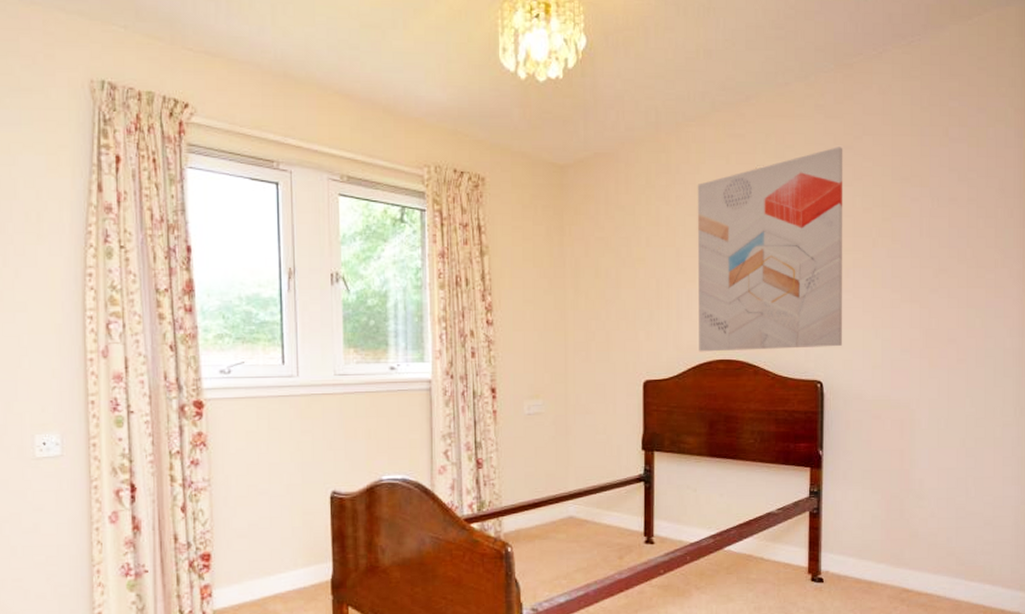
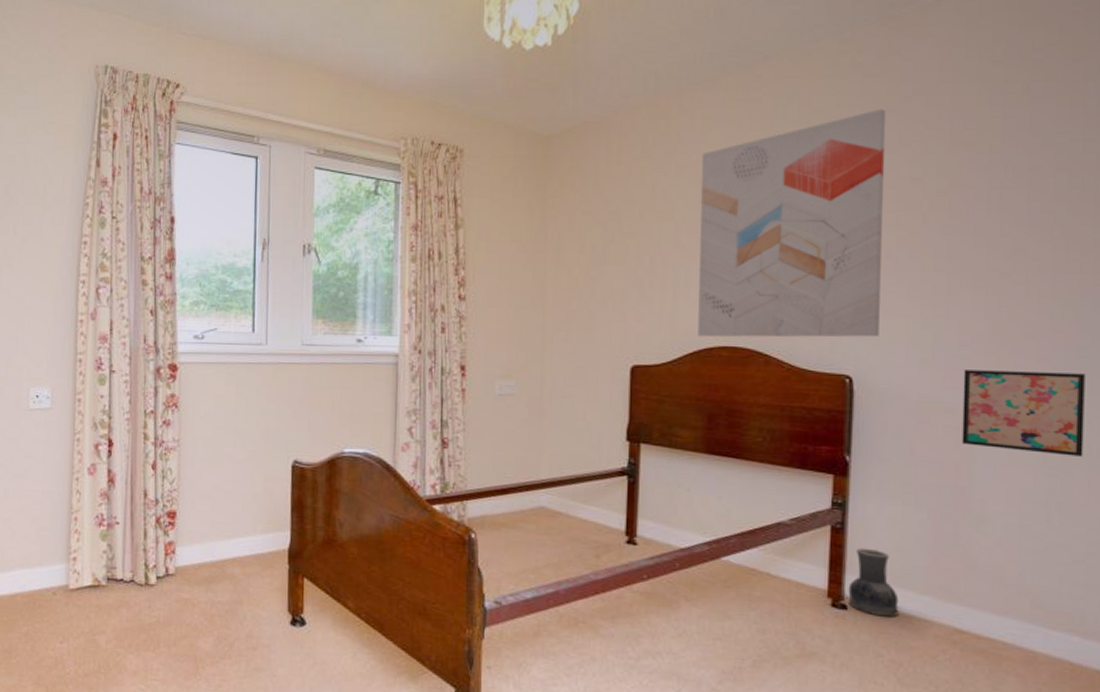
vase: none [824,528,862,585] -> present [848,547,899,617]
wall art: none [905,370,990,439] -> present [962,370,1085,457]

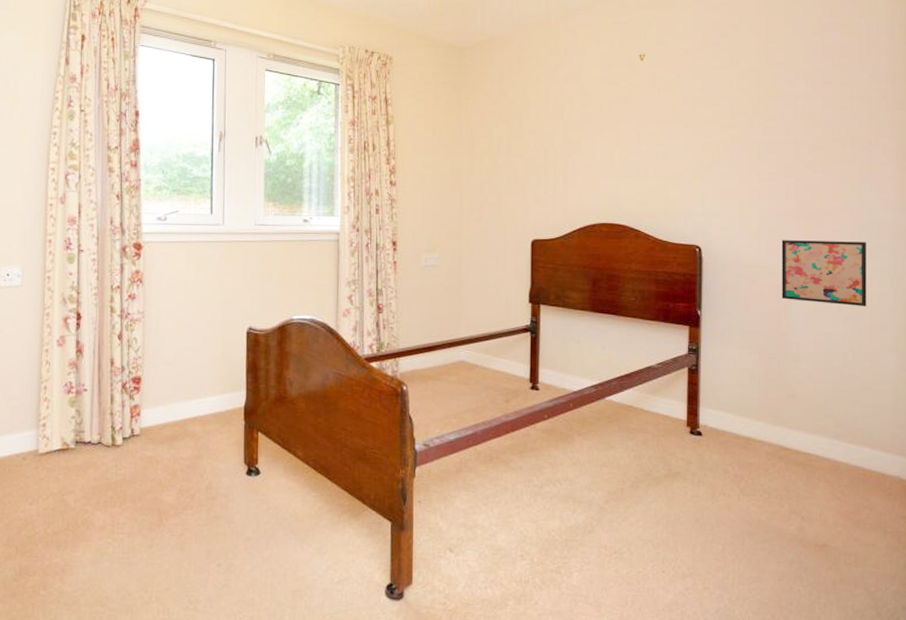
wall art: present [698,109,887,337] -> none [583,34,721,216]
vase: present [848,547,899,617] -> none [702,385,740,440]

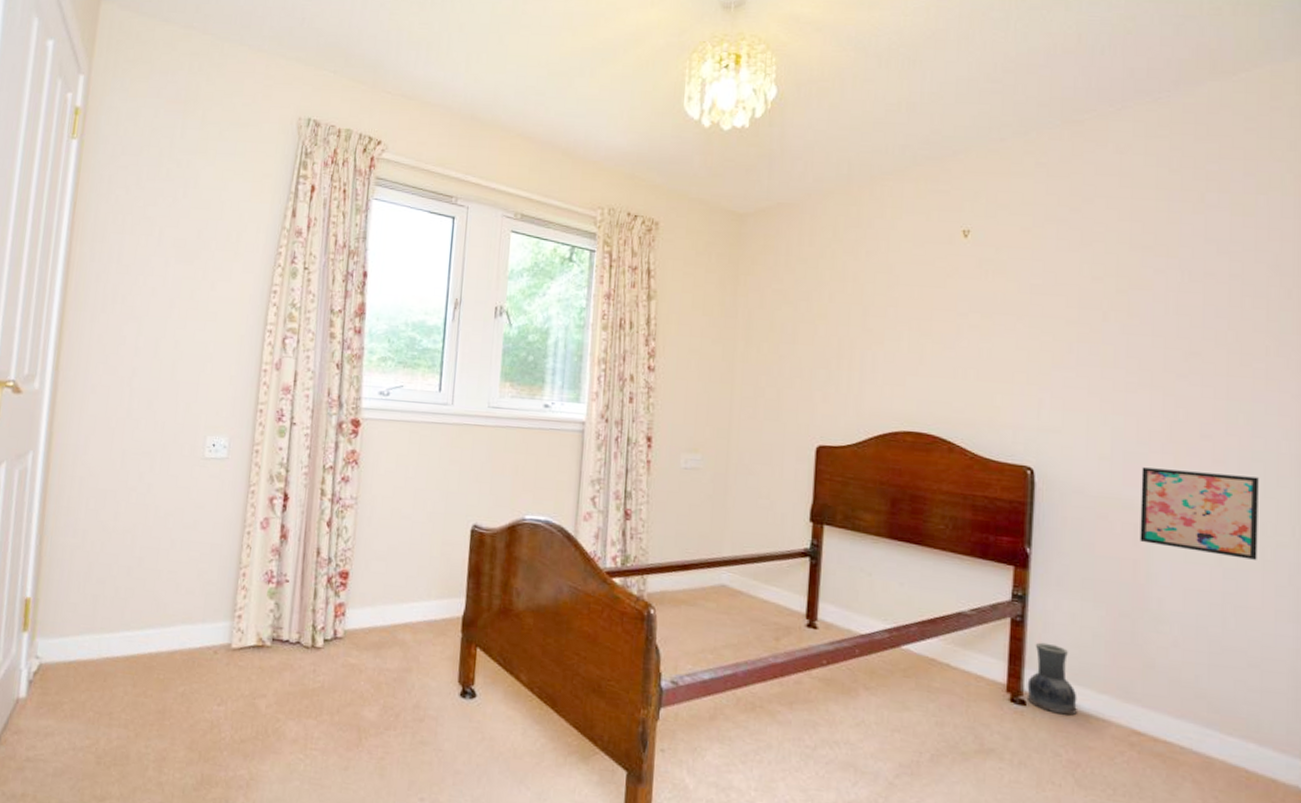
vase: none [702,385,740,440] -> present [1027,642,1077,716]

